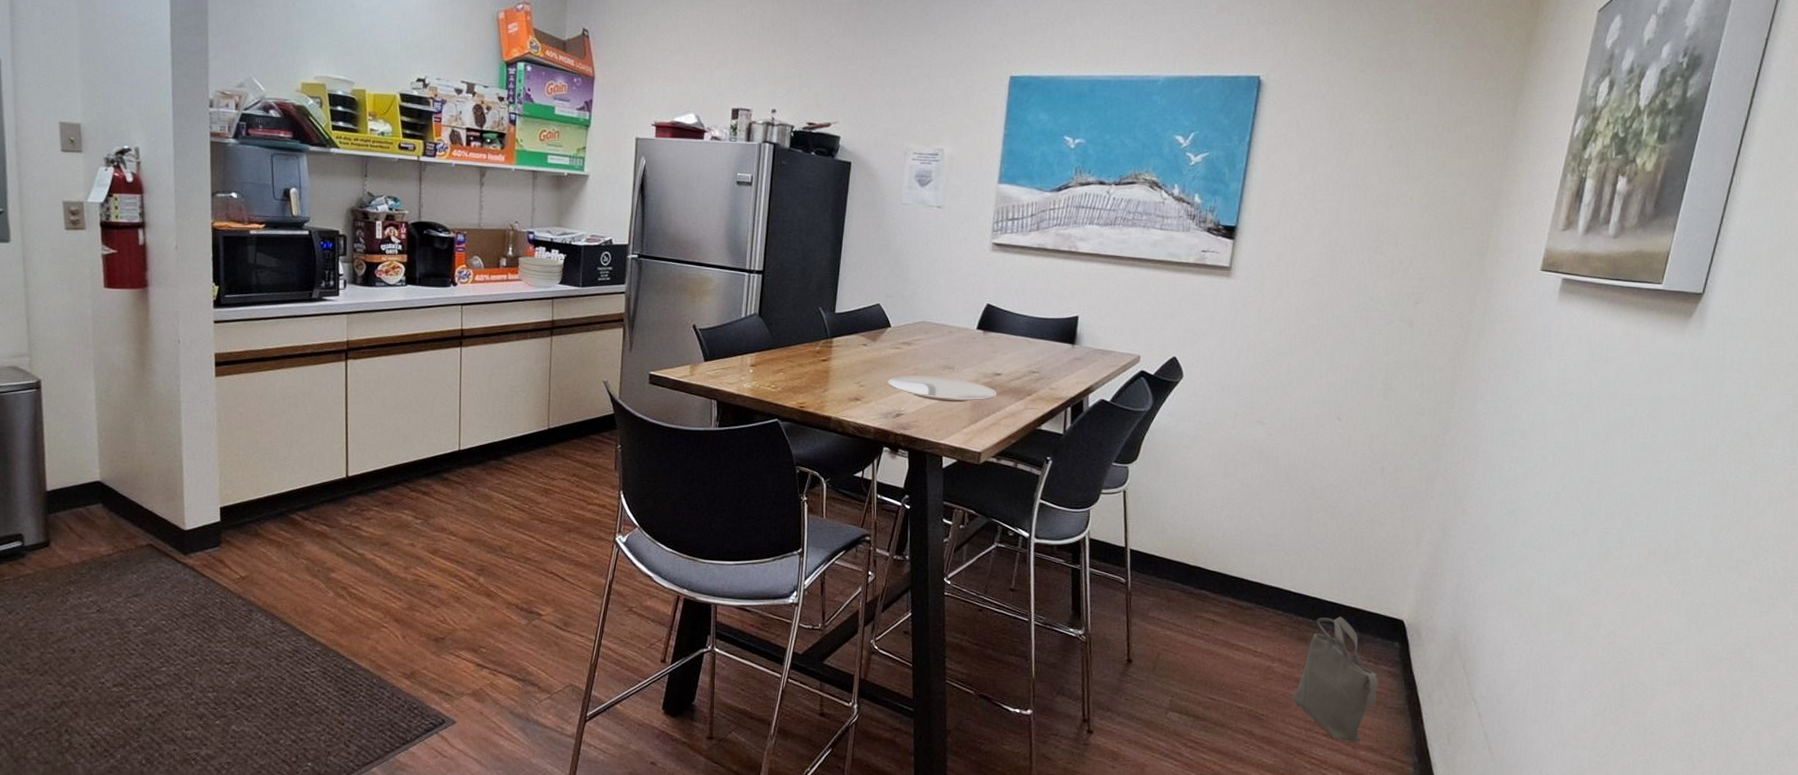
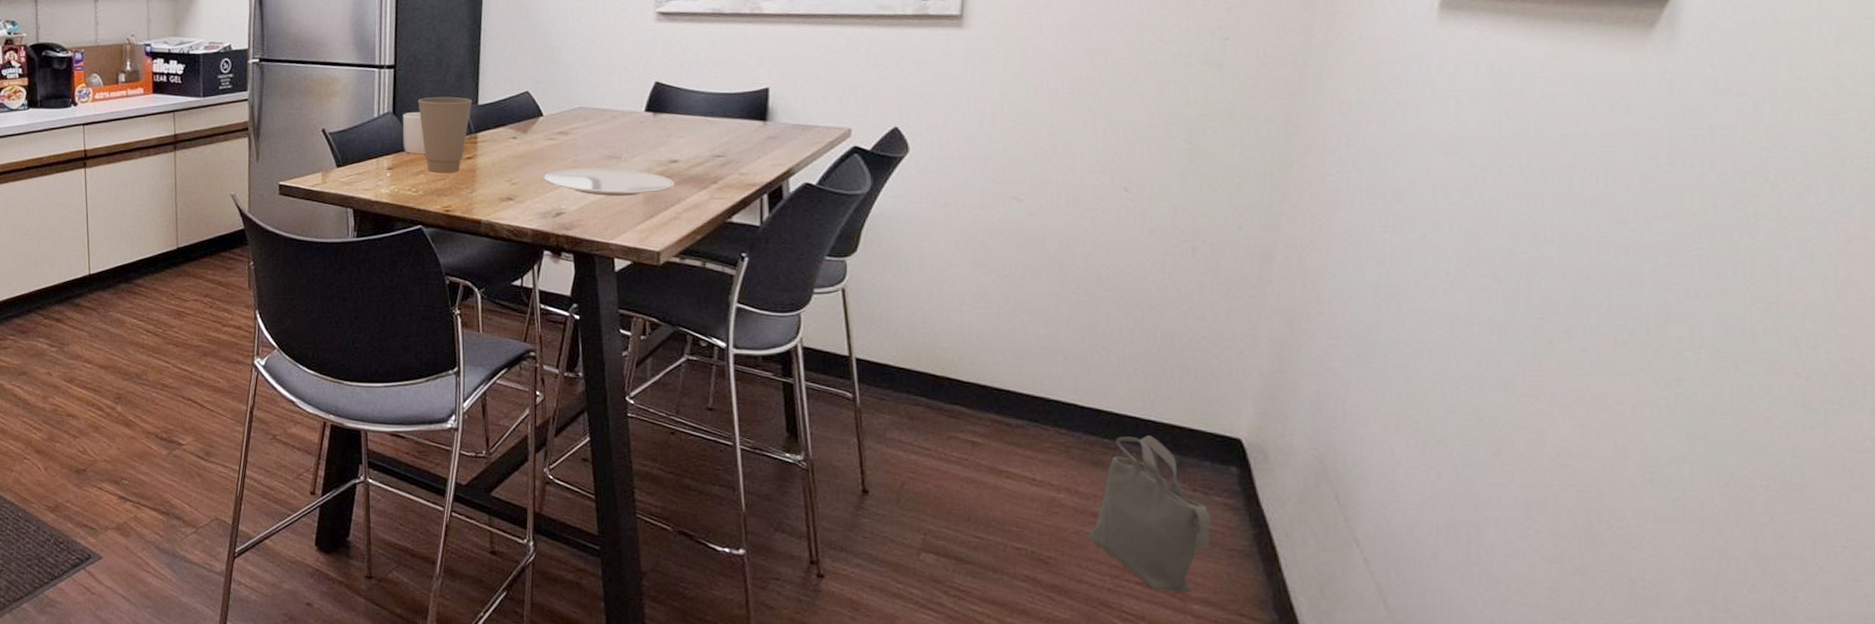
bowl: present [517,256,564,288] -> none [136,69,184,102]
mug: none [766,315,786,355] -> present [402,111,425,155]
cup: none [782,303,830,373] -> present [417,96,472,173]

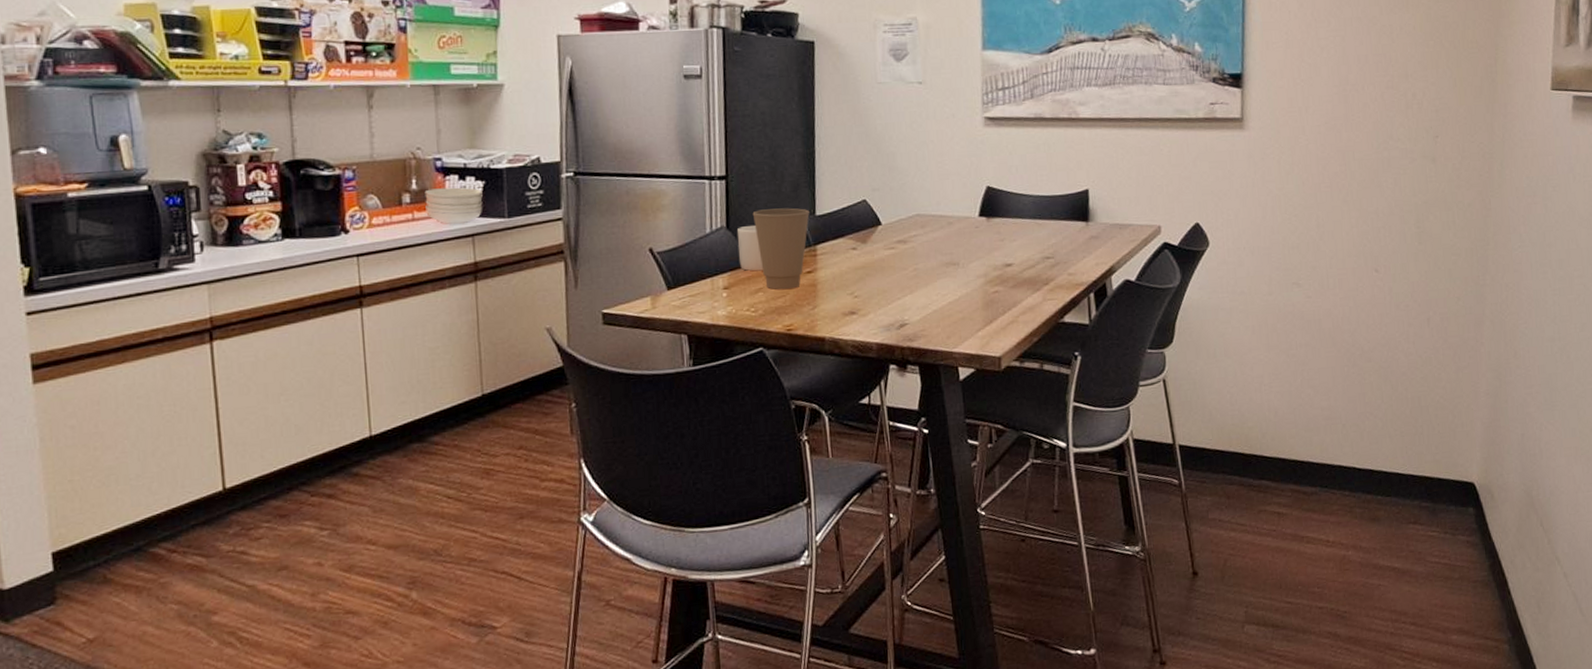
bowl: none [136,69,184,102] -> present [424,187,484,225]
plate: present [544,168,674,197] -> none [886,275,1010,304]
tote bag: present [1089,435,1211,593] -> none [1373,488,1460,627]

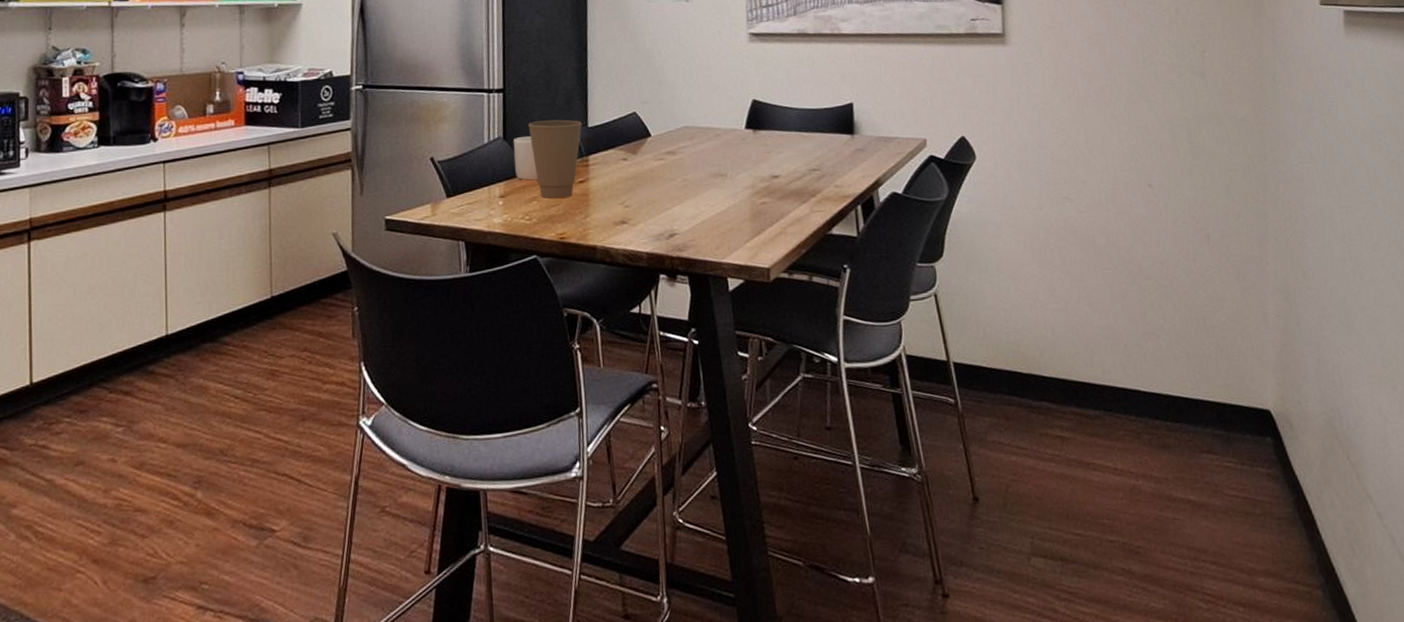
bowl: present [424,187,484,225] -> none [227,99,280,134]

